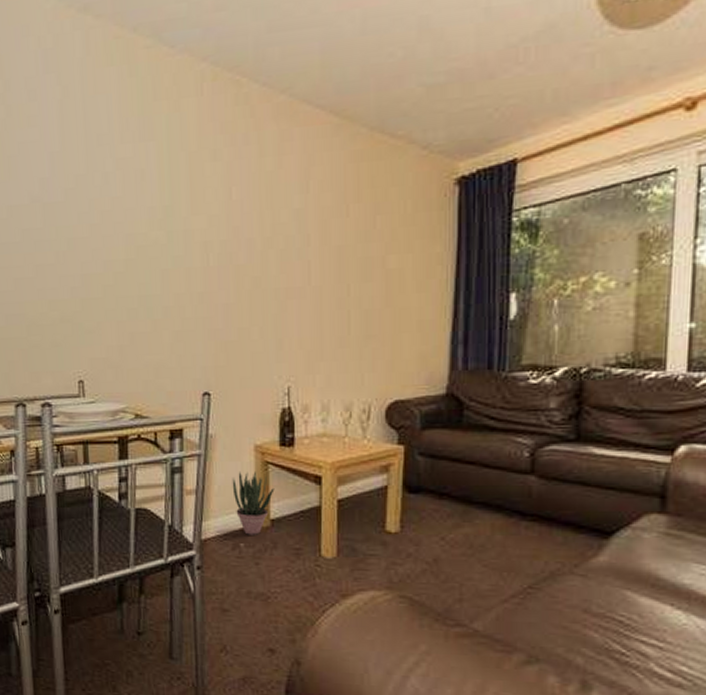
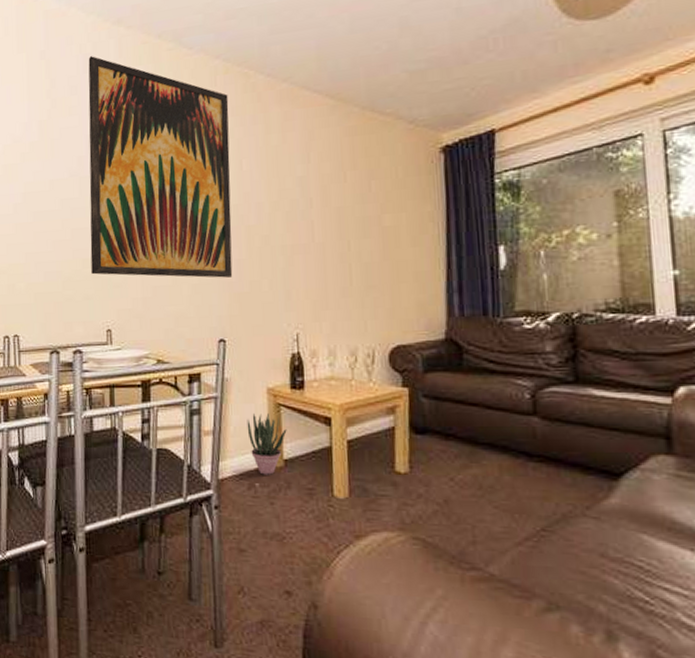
wall art: none [49,52,219,325] -> present [88,56,233,278]

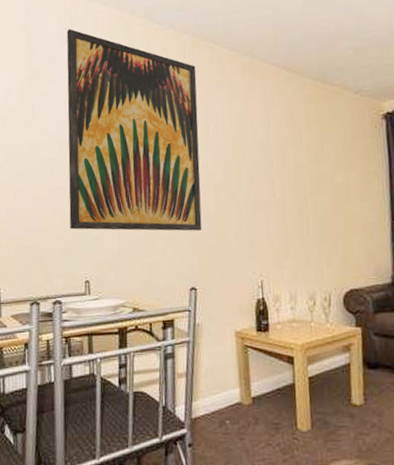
potted plant: present [247,414,287,475] -> none [217,355,254,413]

